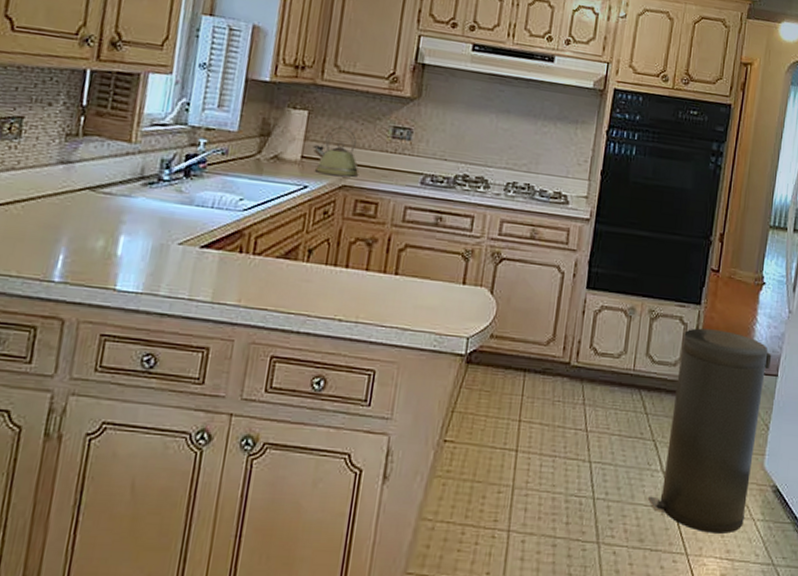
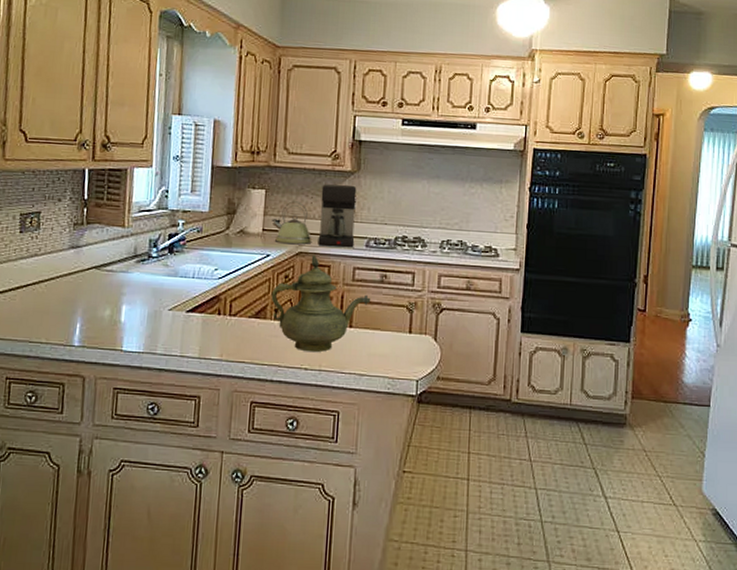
teapot: none [305,188,423,302] -> present [271,254,371,353]
coffee maker: none [365,110,416,184] -> present [318,184,357,248]
pedal bin: present [647,328,772,534] -> none [591,364,703,554]

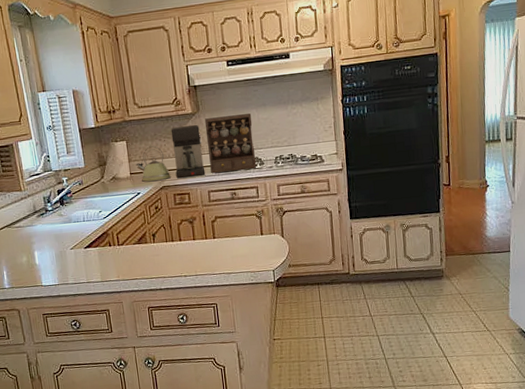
teapot: present [271,254,371,353] -> none [147,186,227,263]
spice rack: none [361,180,421,250] -> present [204,112,256,174]

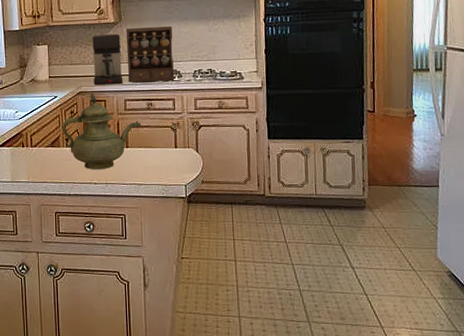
kettle: present [135,145,171,182] -> none [55,51,88,87]
teapot: none [147,186,227,263] -> present [61,92,142,170]

